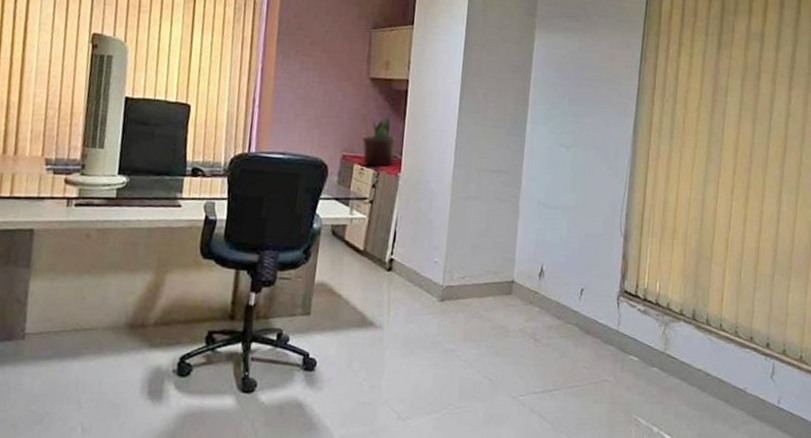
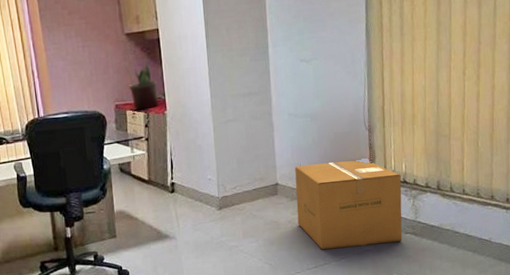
box: none [530,264,654,376] -> present [295,159,403,250]

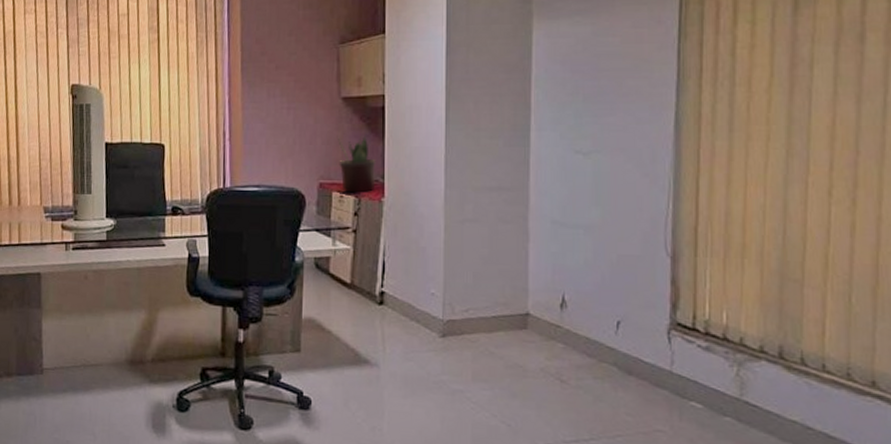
box: present [295,159,403,250] -> none [554,293,720,427]

